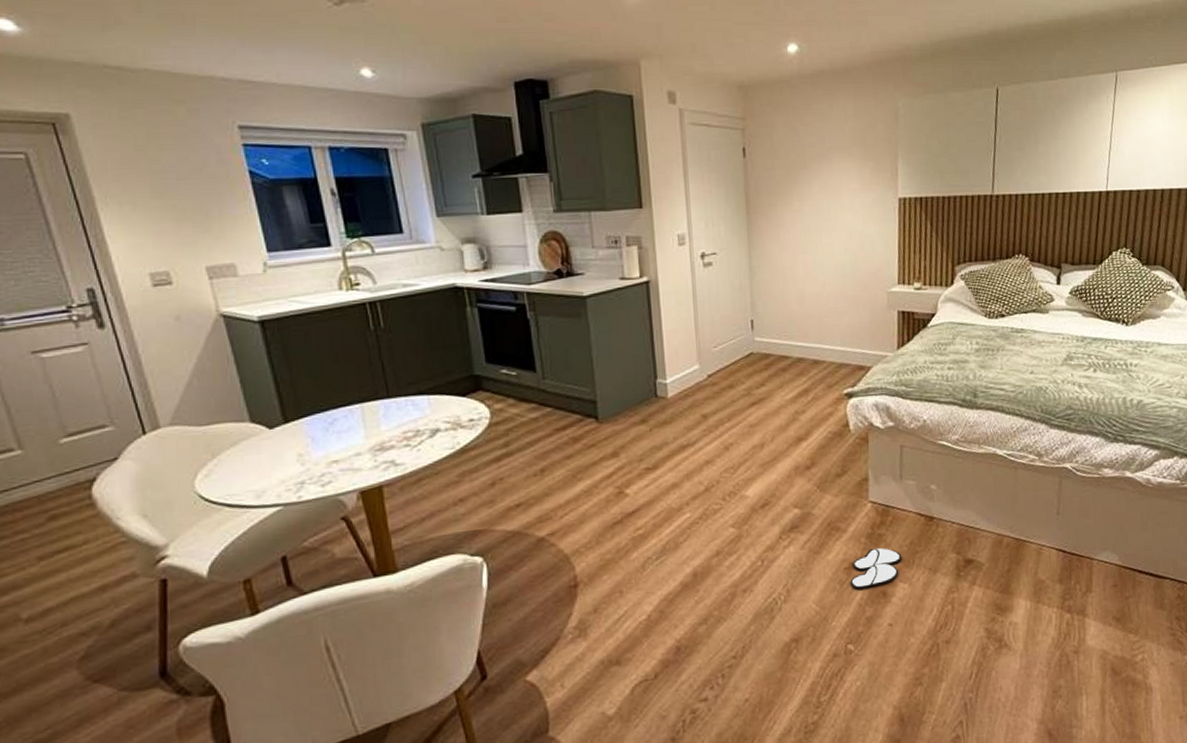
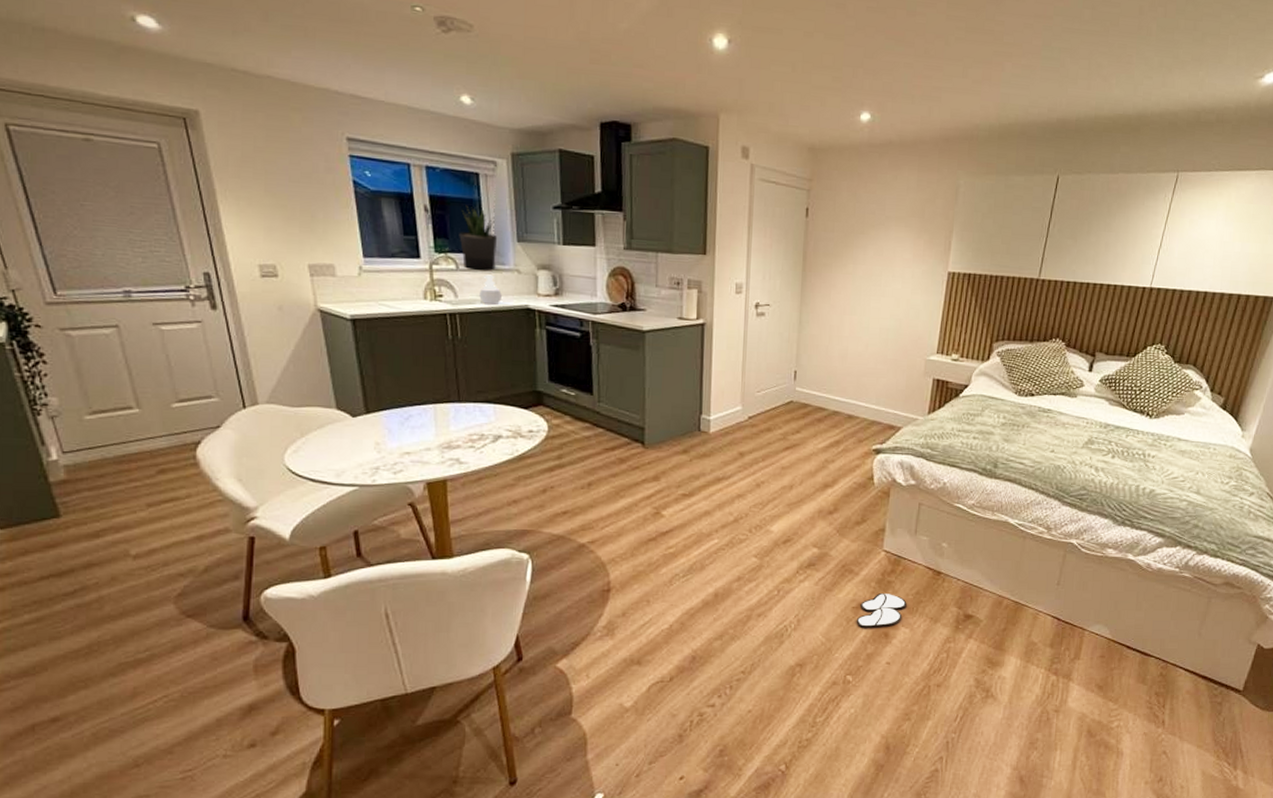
planter: none [372,184,416,252] -> present [459,205,497,270]
soap dispenser: none [400,255,425,289] -> present [479,274,502,306]

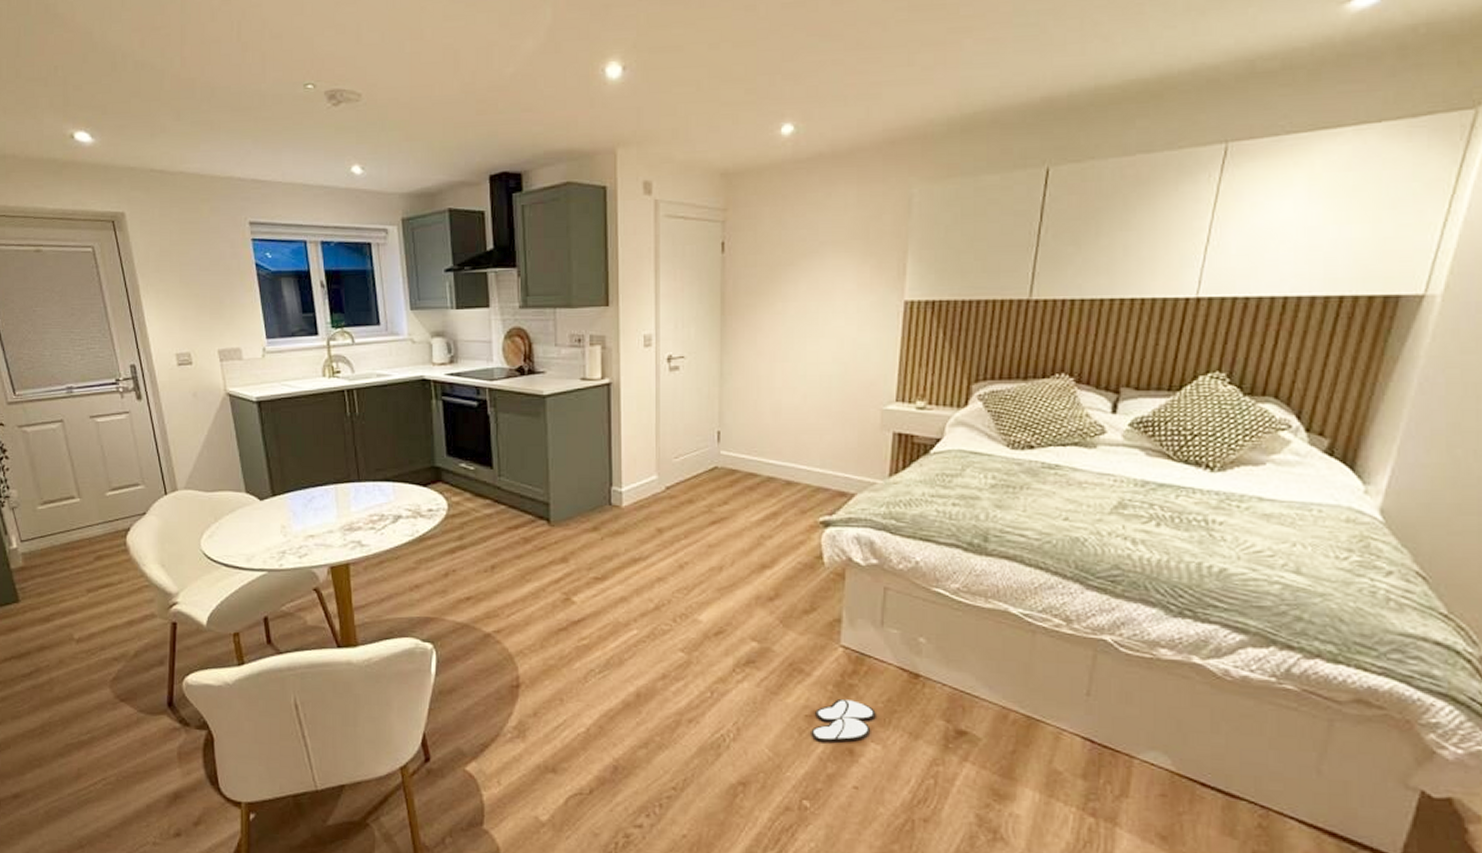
planter: present [459,205,497,270] -> none [354,277,390,342]
soap dispenser: present [479,274,502,306] -> none [375,346,397,379]

